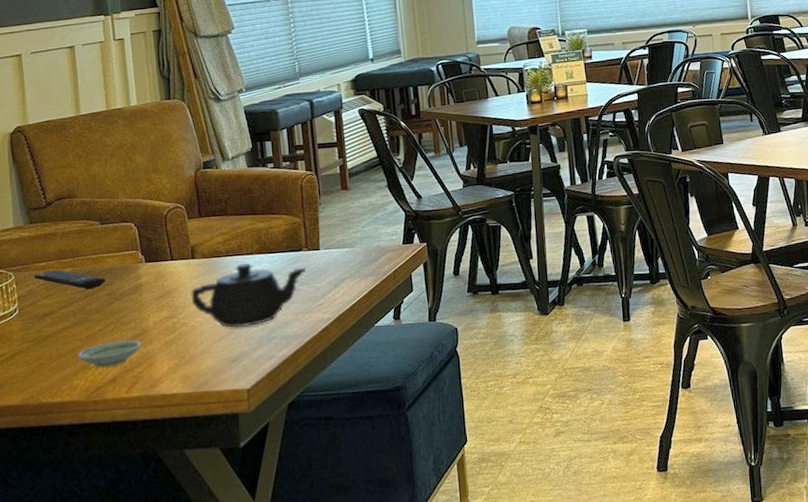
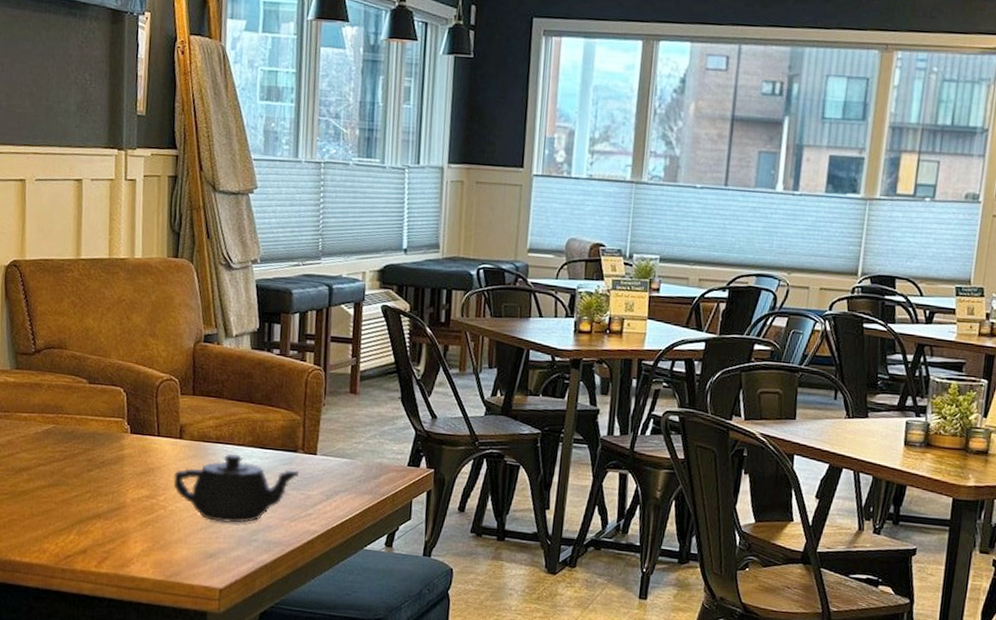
remote control: present [34,270,106,289] -> none [14,423,88,451]
saucer: present [78,340,141,368] -> none [51,510,116,537]

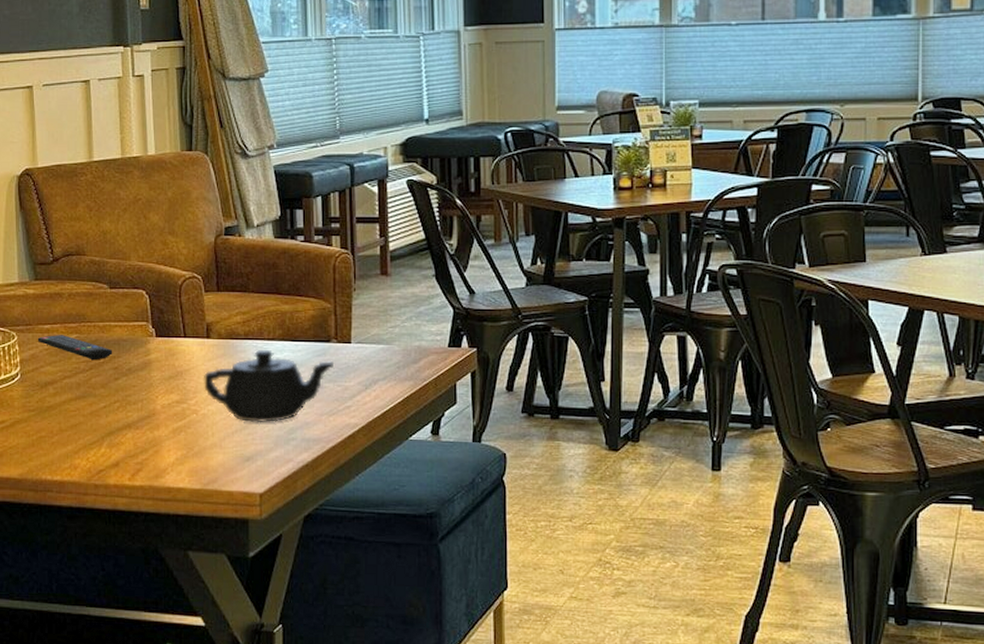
remote control: none [14,423,88,451] -> present [37,335,113,359]

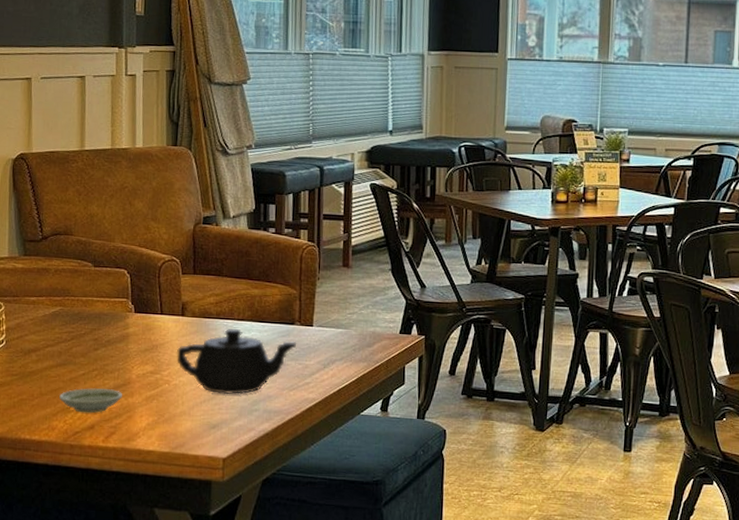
remote control: present [37,335,113,359] -> none [23,306,94,331]
saucer: none [80,420,147,449] -> present [59,387,122,413]

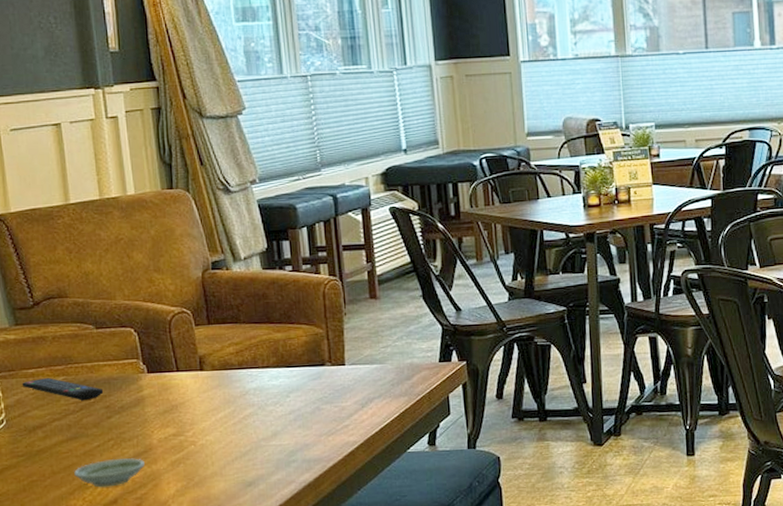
remote control: none [23,306,94,331] -> present [22,378,104,400]
teapot: present [177,328,296,395] -> none [200,377,329,449]

